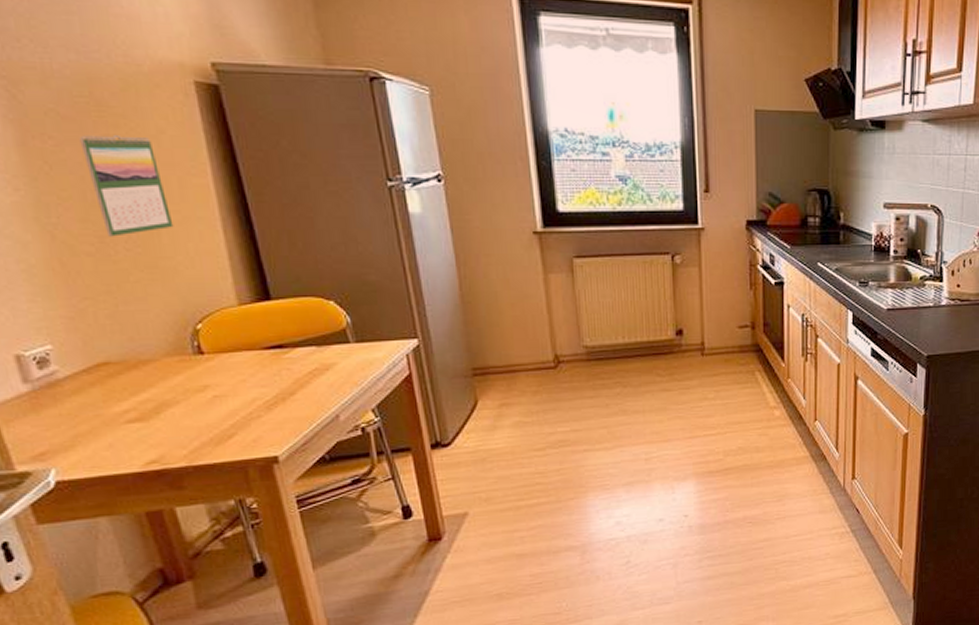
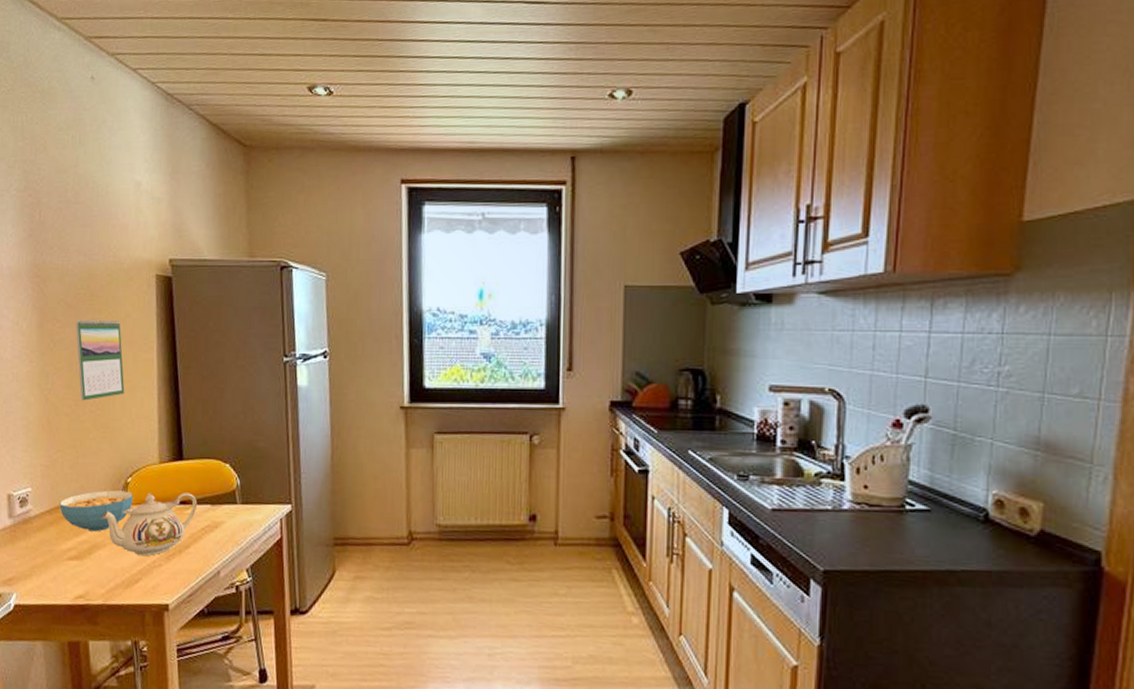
cereal bowl: none [100,339,209,389] -> present [59,490,133,532]
teapot: none [167,335,299,408] -> present [101,492,198,556]

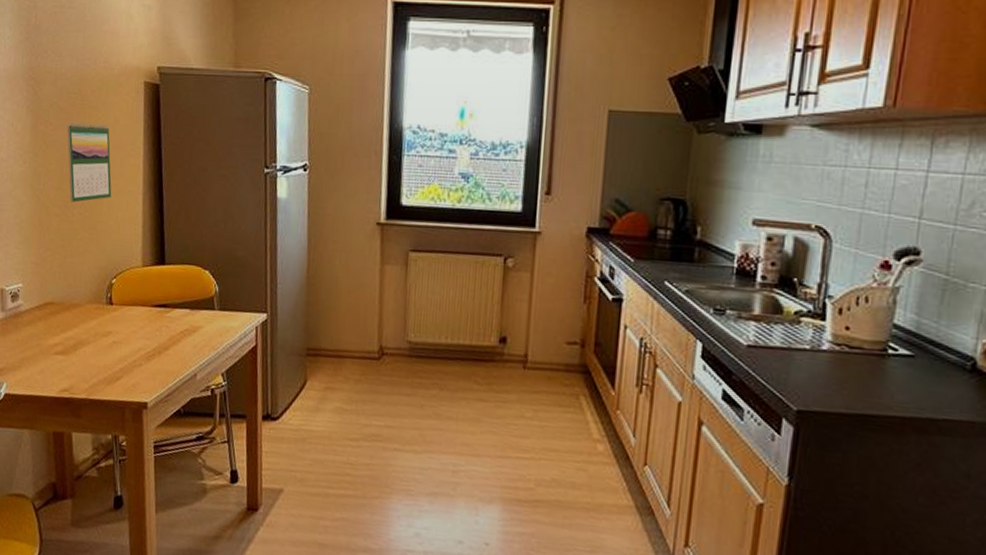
cereal bowl: present [59,490,133,532] -> none [48,289,117,329]
teapot: present [101,492,198,556] -> none [87,294,178,355]

